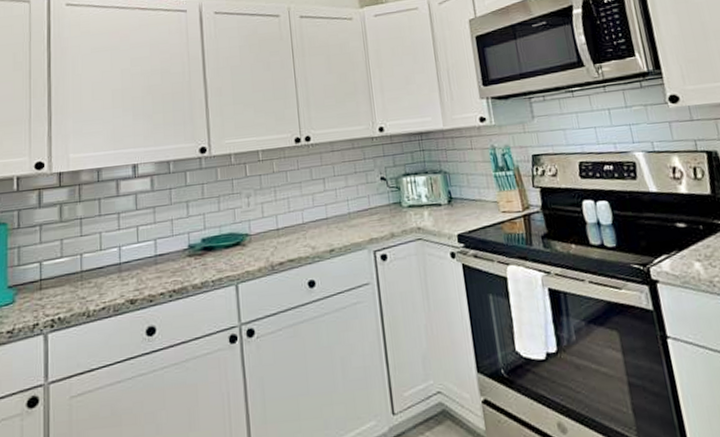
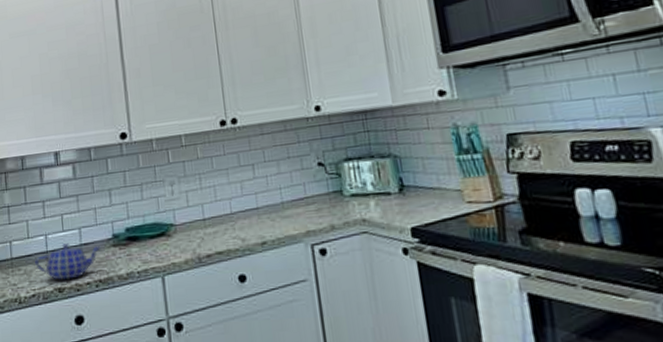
teapot: none [107,254,176,292] -> present [35,243,101,280]

